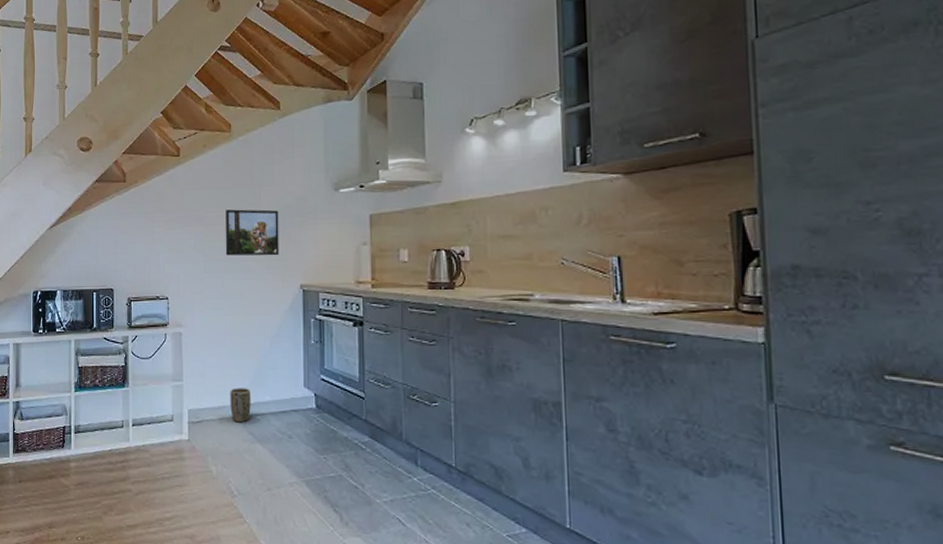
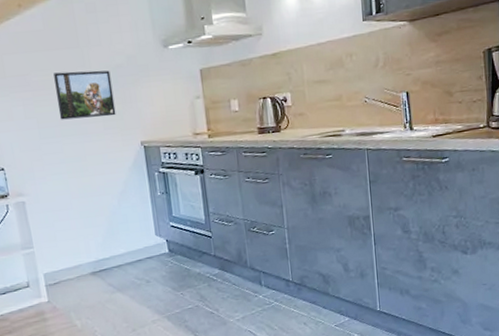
plant pot: present [230,388,251,423] -> none [84,244,108,278]

